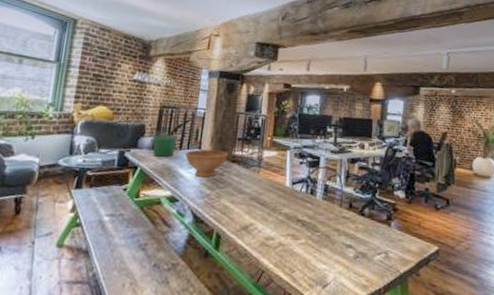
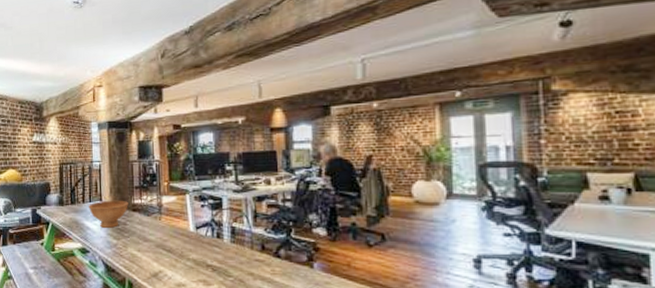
planter: present [152,130,179,157] -> none [57,187,80,211]

